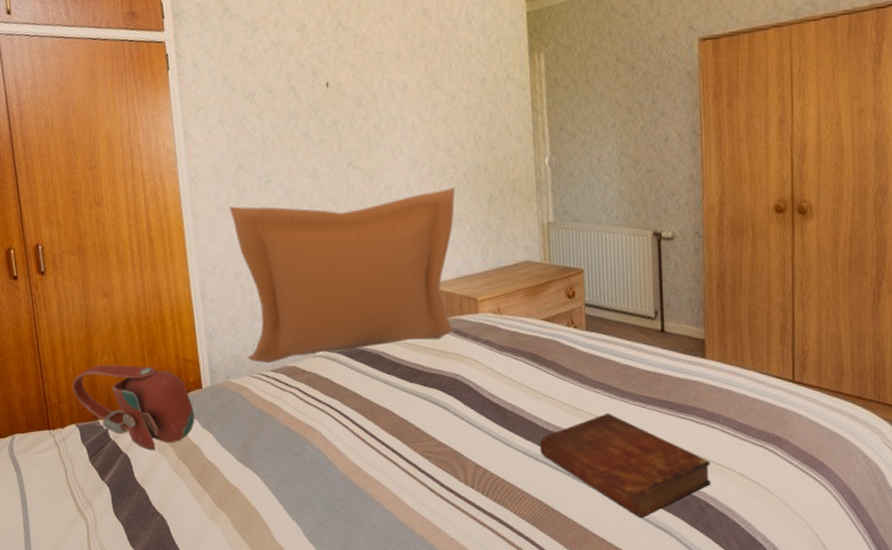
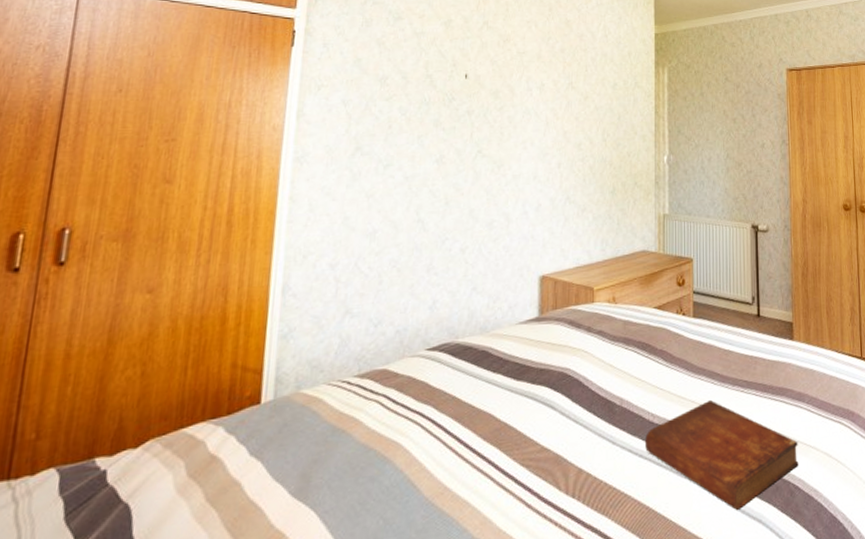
handbag: present [72,365,195,450] -> none [64,379,243,494]
cushion: present [228,186,455,364] -> none [327,178,581,368]

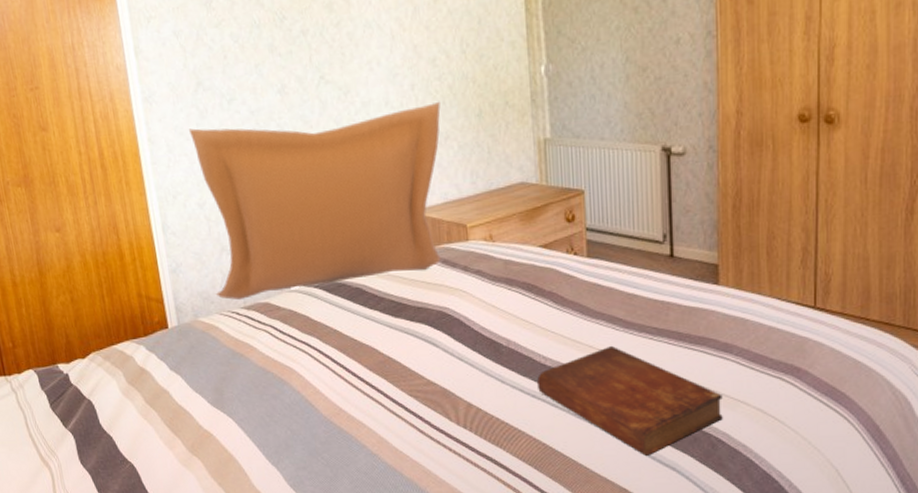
cushion: none [327,178,581,368] -> present [188,101,441,301]

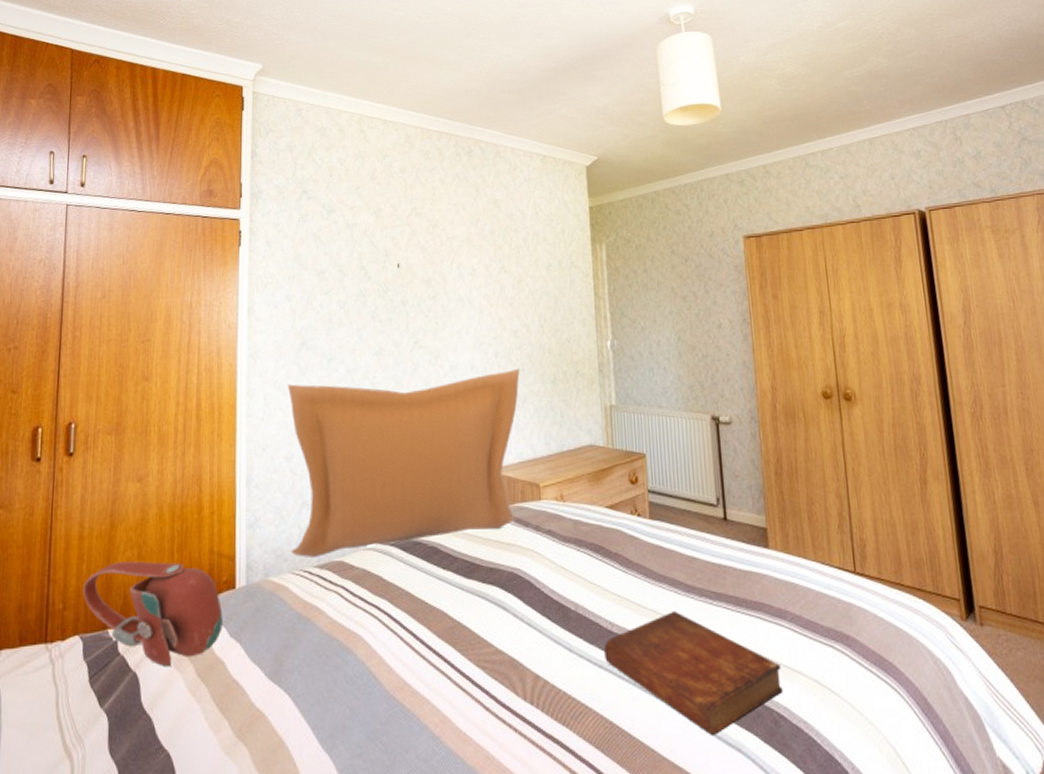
handbag: none [26,305,162,395] -> present [83,561,223,666]

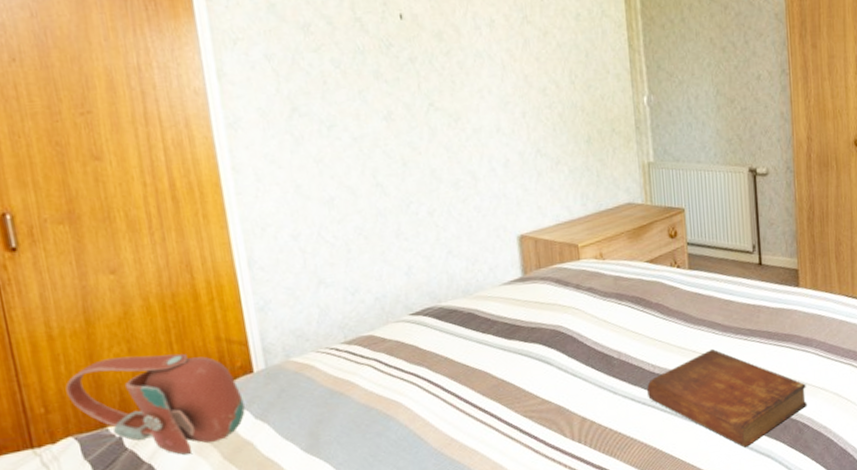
cushion: present [287,368,520,559] -> none [281,128,554,336]

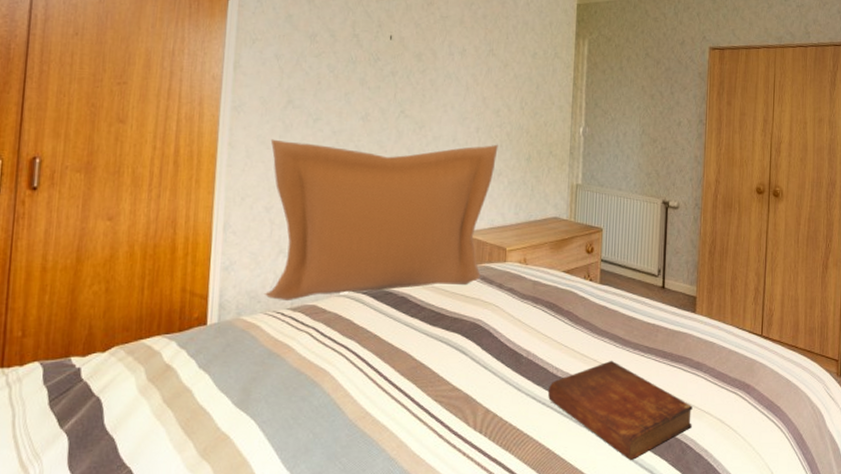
handbag: present [65,353,245,455] -> none [44,295,193,392]
cushion: none [281,128,554,336] -> present [264,139,498,302]

